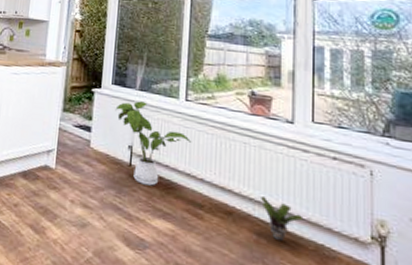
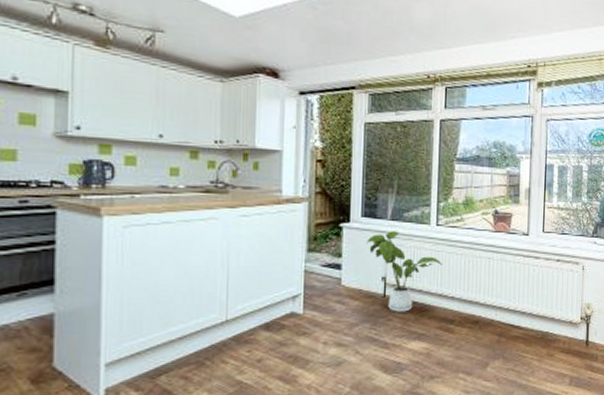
potted plant: present [261,195,304,242] -> none [502,301,534,337]

